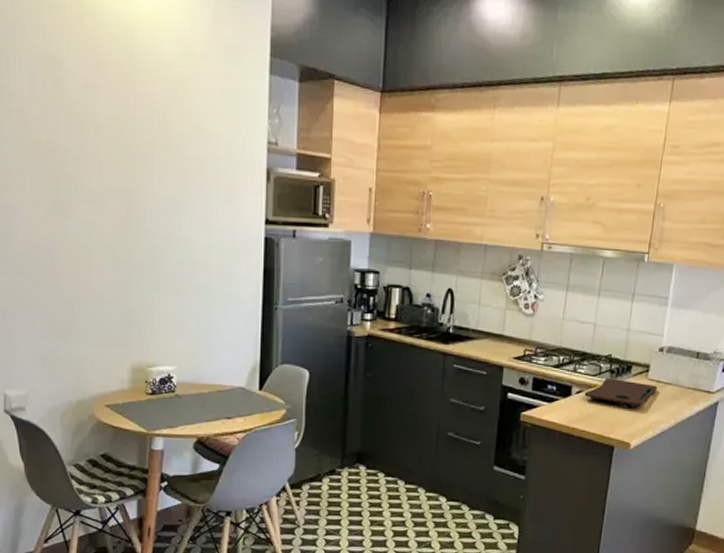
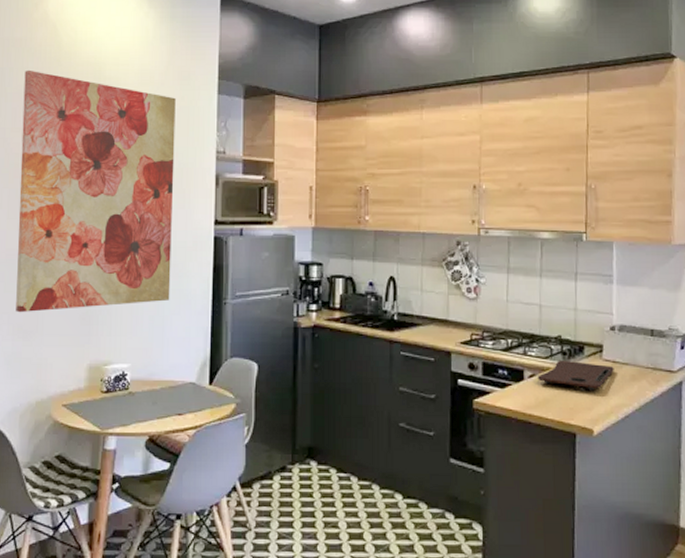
wall art: none [40,27,221,310] -> present [16,69,176,313]

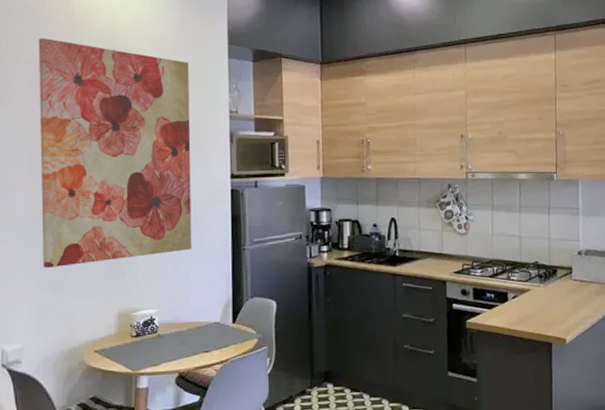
cutting board: present [537,360,614,391] -> none [519,282,582,306]

